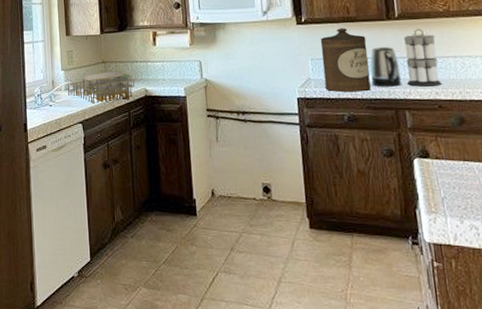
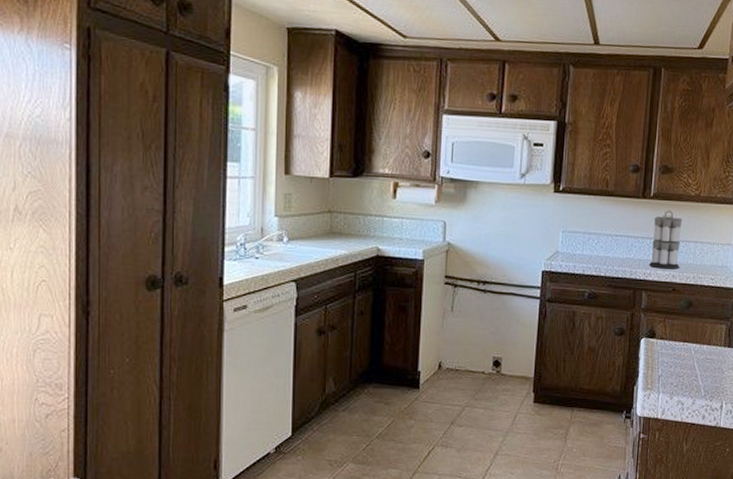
dish rack: present [68,71,134,104] -> none [281,223,365,261]
canister: present [320,28,371,93] -> none [572,201,620,270]
kettle: present [370,46,402,87] -> none [616,224,645,267]

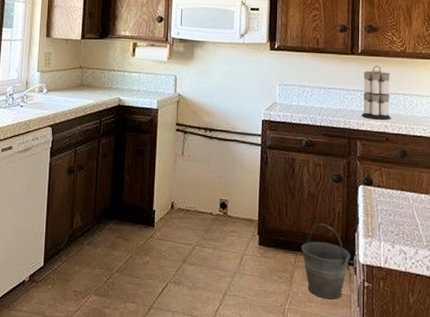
bucket: none [577,378,628,452] -> present [301,223,351,300]

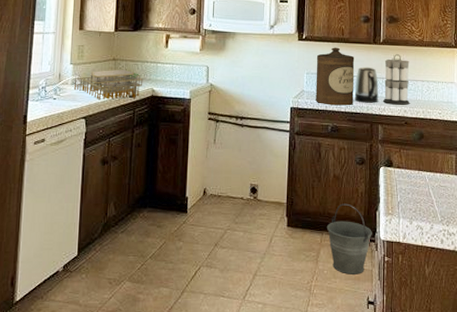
dish rack: none [41,77,109,109] -> present [74,69,142,100]
canister: none [289,57,331,120] -> present [316,47,355,106]
kettle: none [330,78,357,117] -> present [354,66,379,103]

